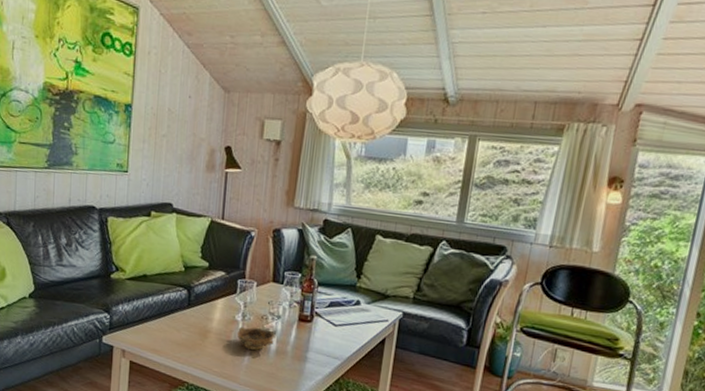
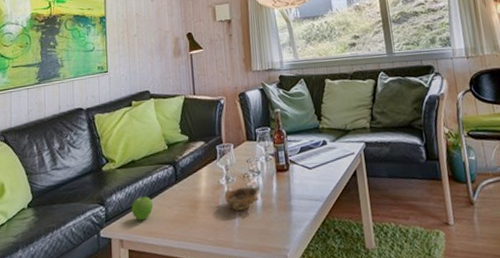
fruit: none [137,313,161,337] -> present [131,196,154,221]

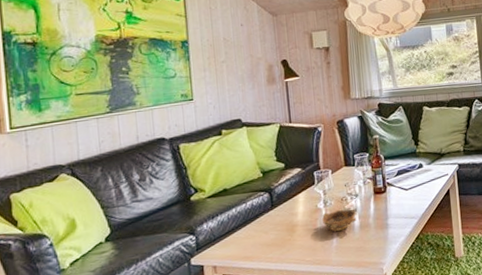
fruit: present [131,196,154,221] -> none [224,223,249,247]

